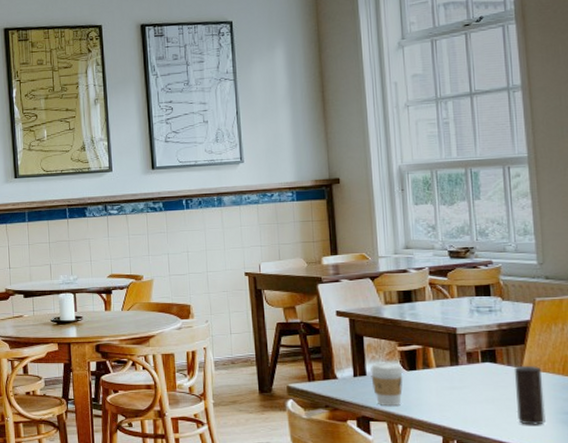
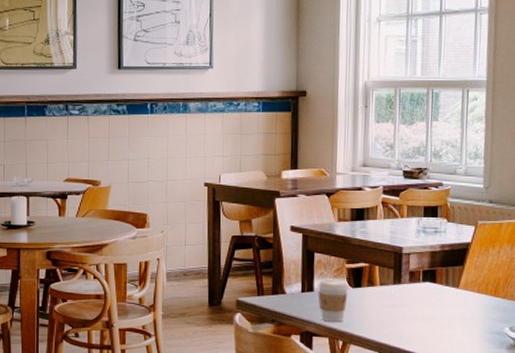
candle: present [514,365,545,425] -> none [449,285,476,344]

